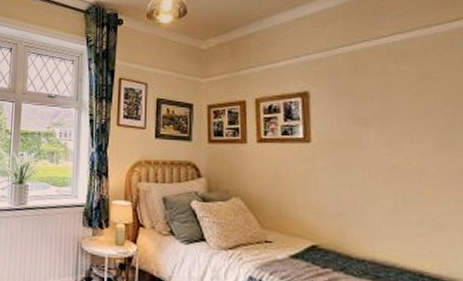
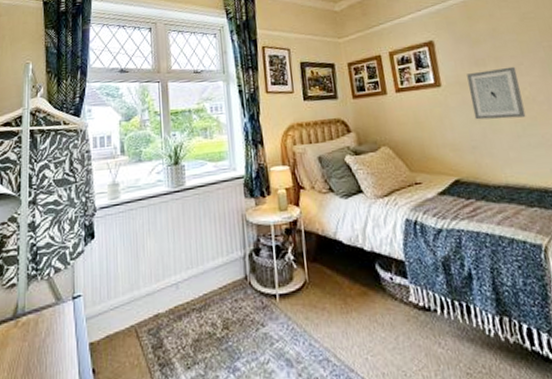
wall art: none [343,130,410,189] -> present [467,66,526,120]

